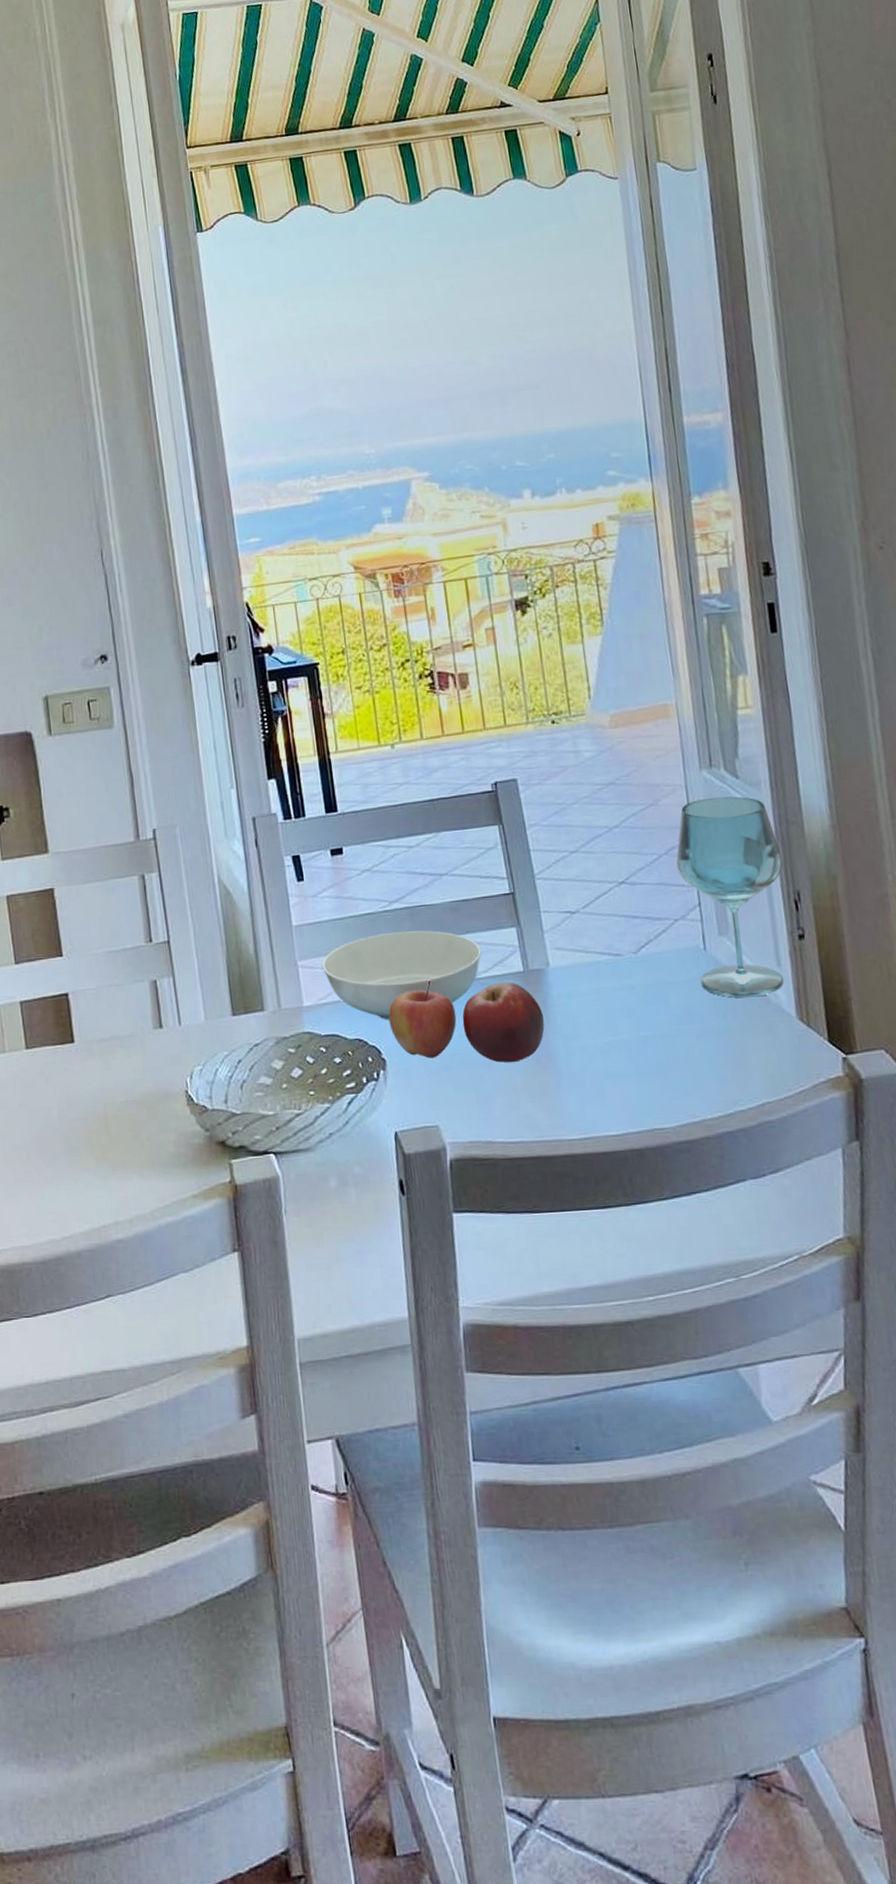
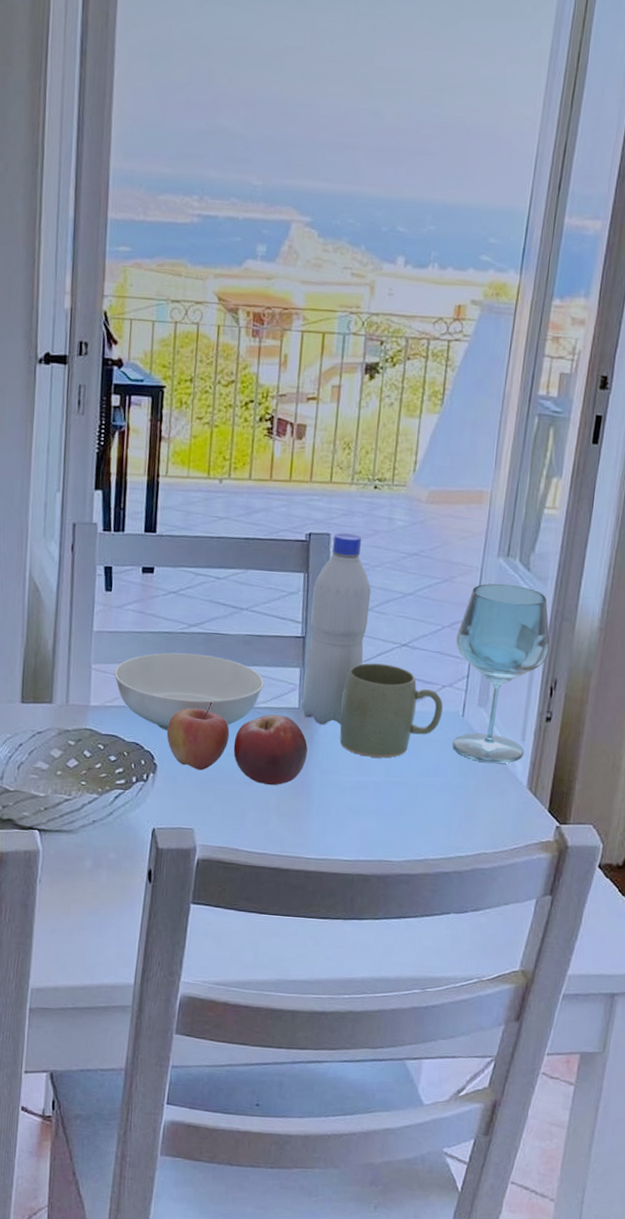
water bottle: none [511,774,582,985] -> present [301,533,371,725]
mug: none [567,906,682,1013] -> present [339,663,443,758]

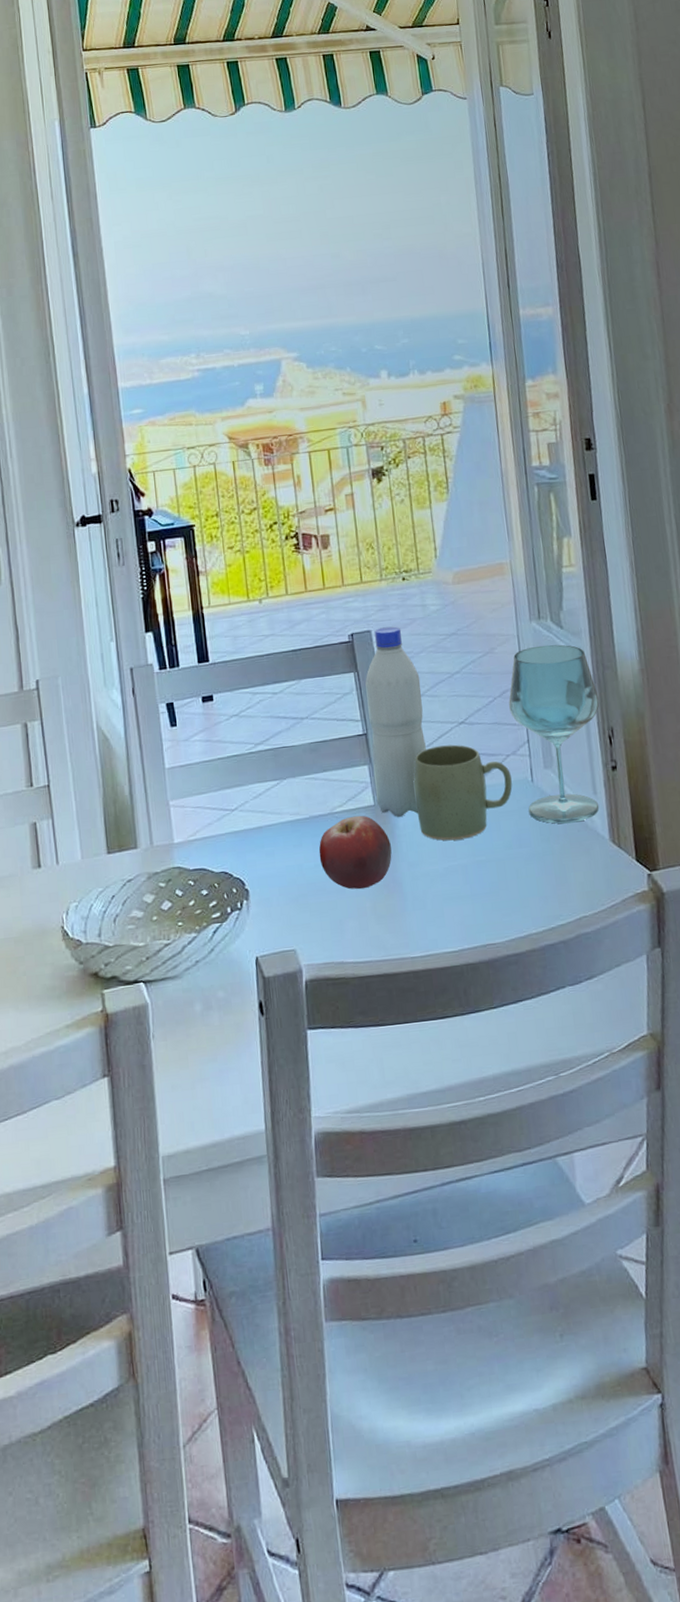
bowl: present [113,652,264,731] -> none [191,769,337,854]
apple: present [166,702,230,771] -> none [252,816,314,888]

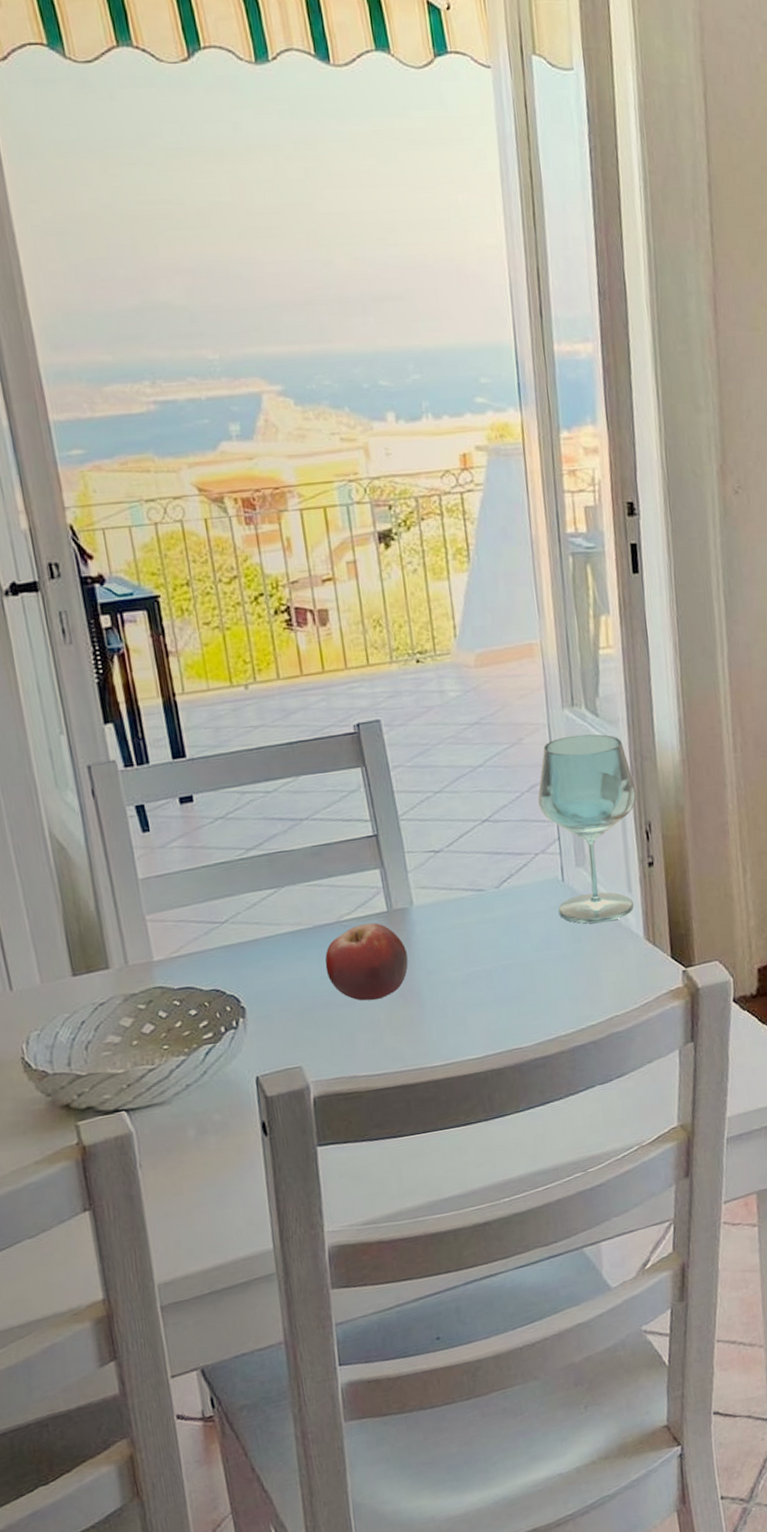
water bottle: present [365,626,426,817] -> none [374,715,445,923]
mug: present [413,744,513,841] -> none [430,844,541,946]

